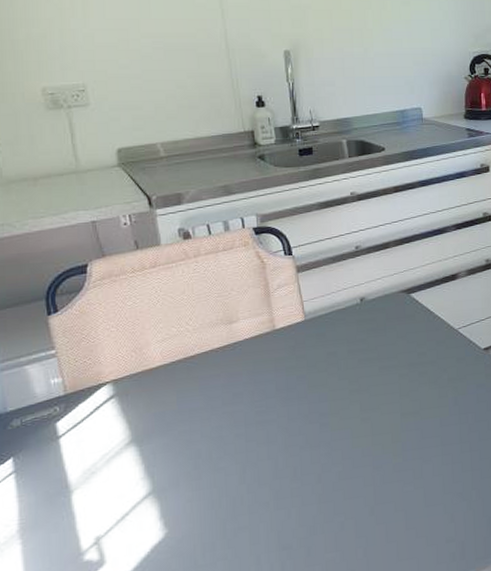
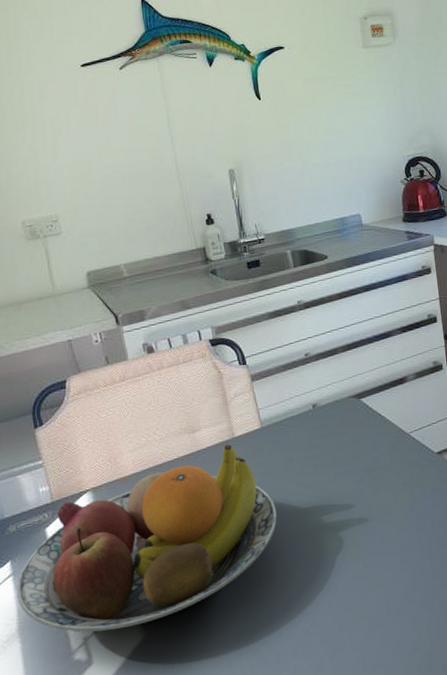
fruit bowl: none [19,335,316,532] -> present [17,443,277,633]

